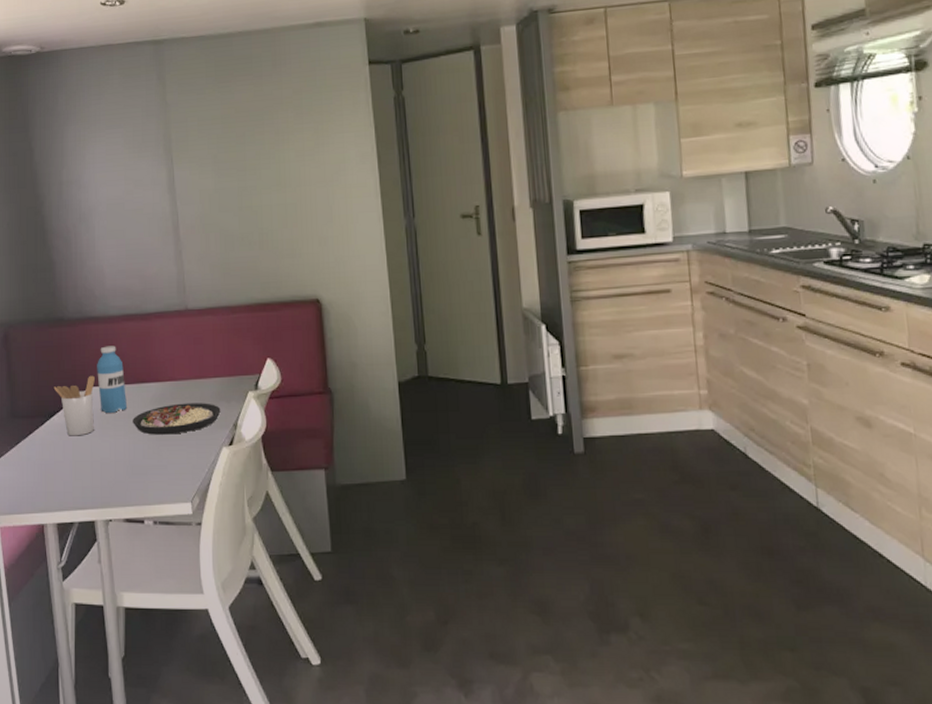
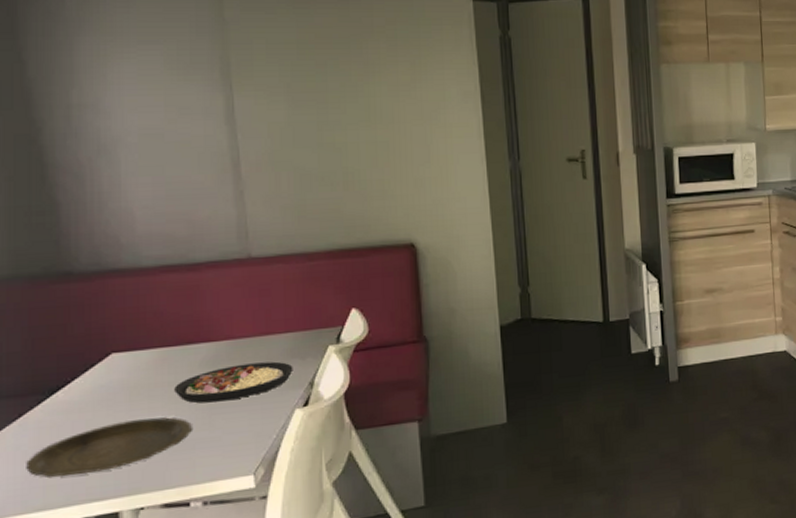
plate: none [33,443,145,485] -> present [24,417,192,478]
utensil holder: present [53,375,95,436] -> none [57,339,119,415]
water bottle: present [97,346,127,413] -> none [123,302,166,383]

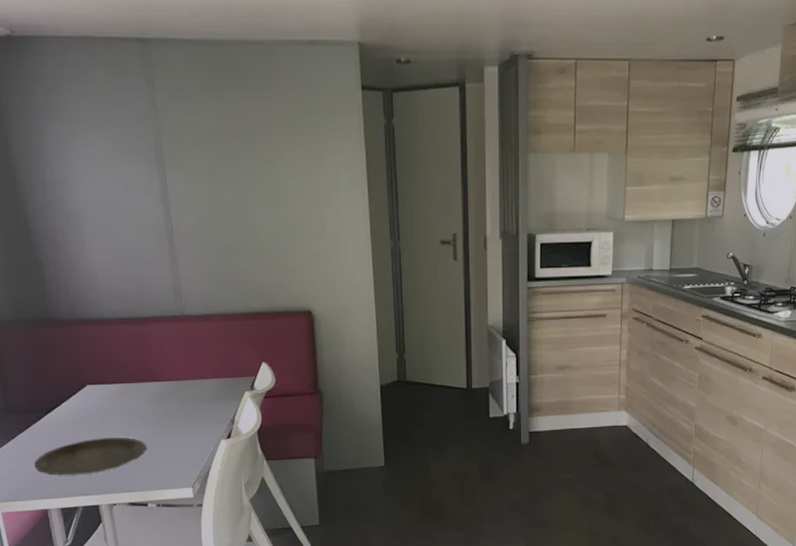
plate: present [174,361,293,403] -> none [133,401,219,429]

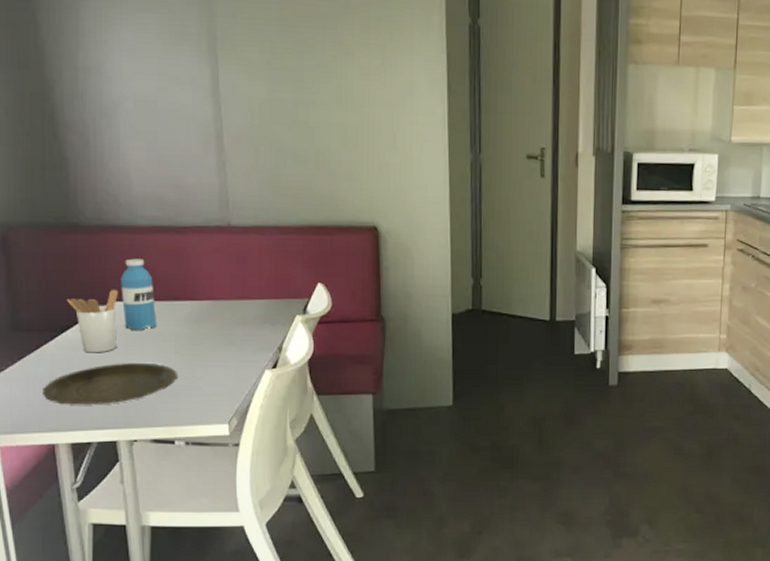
utensil holder: none [49,374,94,430] -> present [66,289,118,353]
water bottle: none [93,347,126,409] -> present [121,258,156,330]

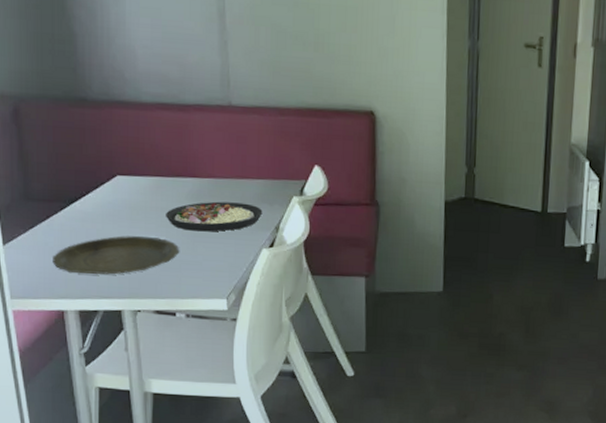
utensil holder: present [66,289,118,353] -> none [75,163,123,225]
water bottle: present [121,258,156,330] -> none [126,134,159,205]
plate: none [163,324,265,355] -> present [166,201,263,232]

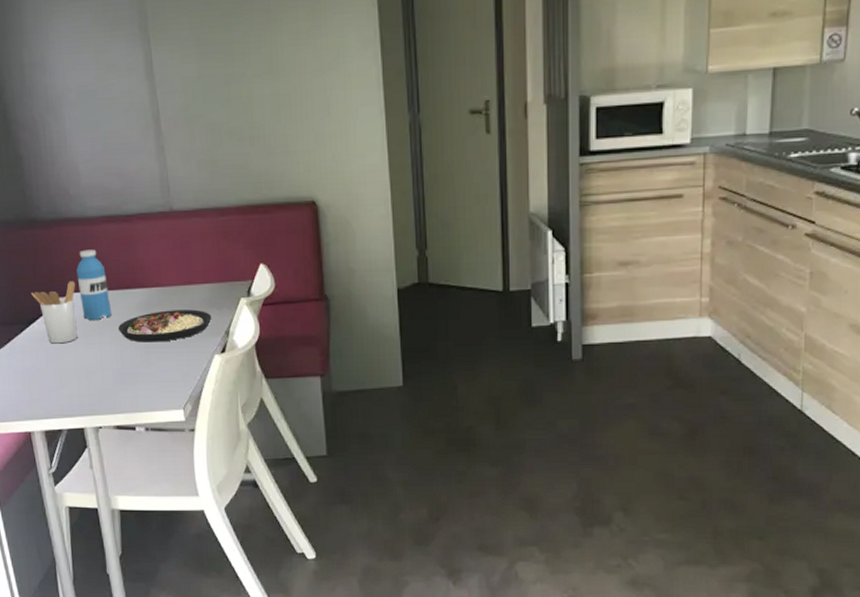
plate: present [51,235,179,275] -> none [15,351,134,393]
utensil holder: none [75,163,123,225] -> present [30,281,78,344]
water bottle: none [126,134,159,205] -> present [76,249,111,320]

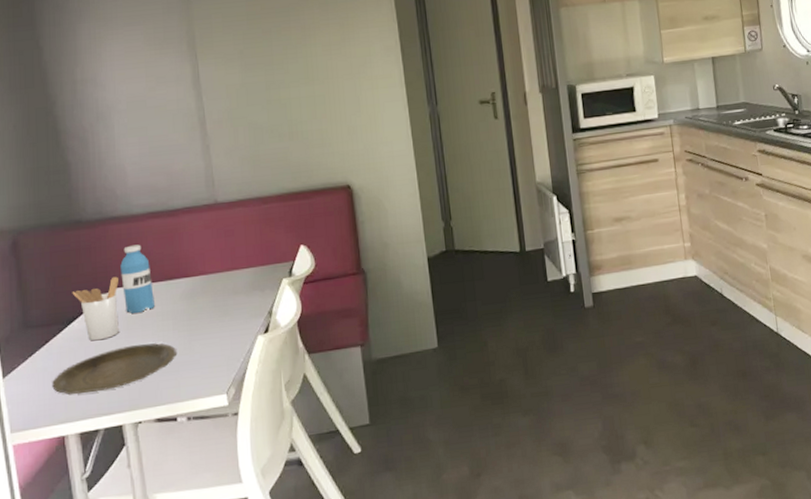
plate: none [15,351,134,393] -> present [51,343,176,395]
plate: present [118,309,212,342] -> none [161,293,255,331]

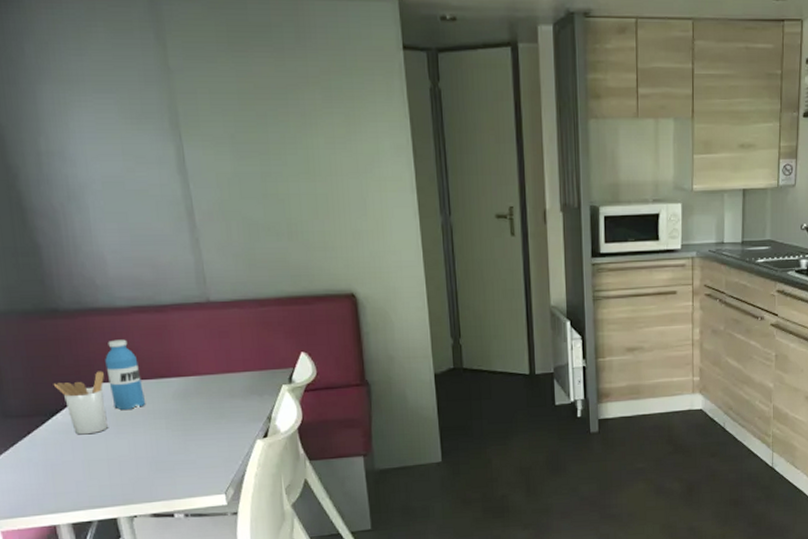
plate: present [51,343,176,395] -> none [37,440,171,486]

